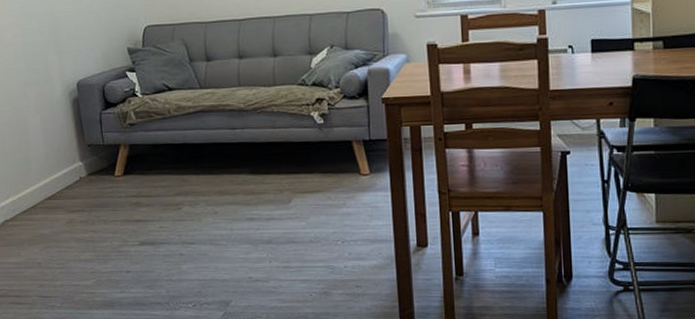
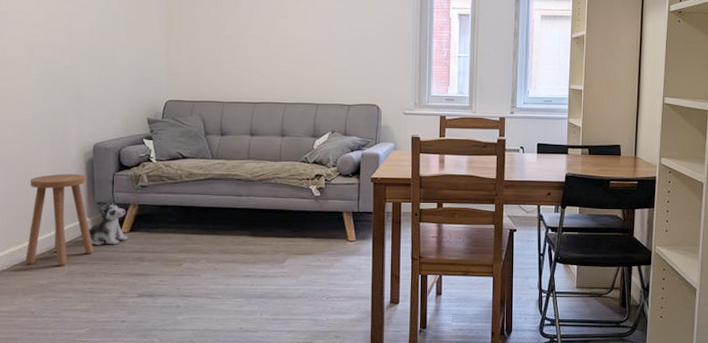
stool: none [20,114,90,214] -> present [25,173,94,266]
plush toy: none [82,138,123,191] -> present [88,197,129,245]

